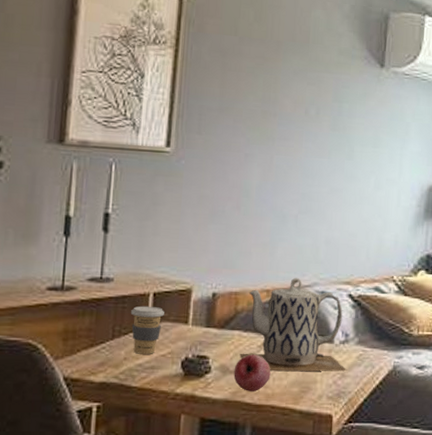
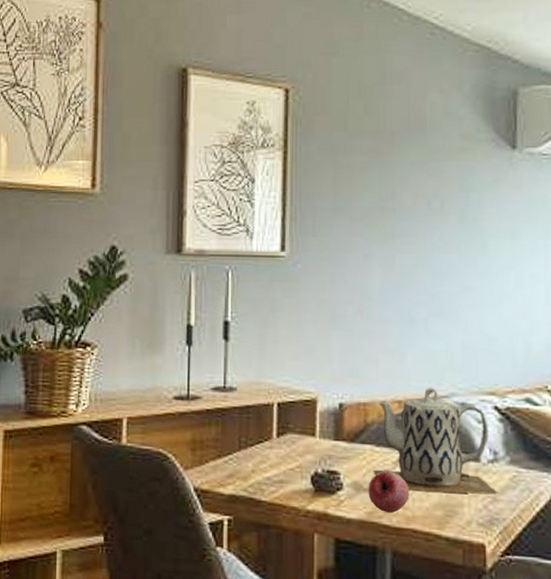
coffee cup: present [131,306,164,354] -> none [256,416,290,468]

